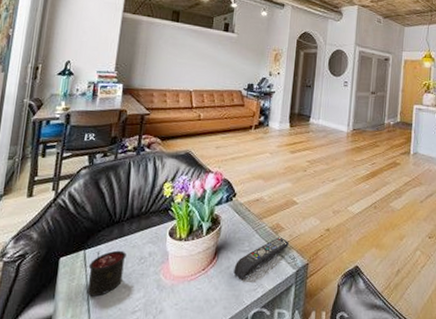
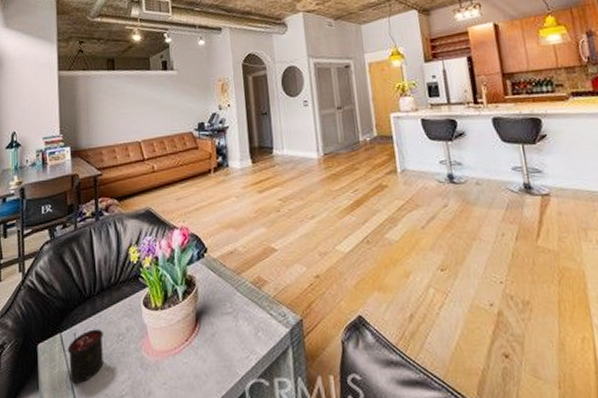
remote control: present [233,237,289,279] -> none [219,293,276,347]

